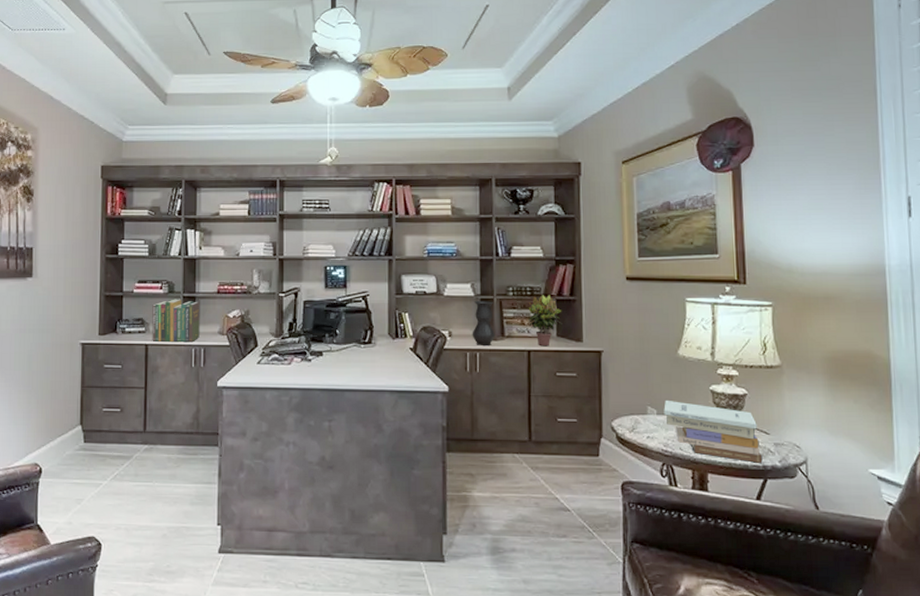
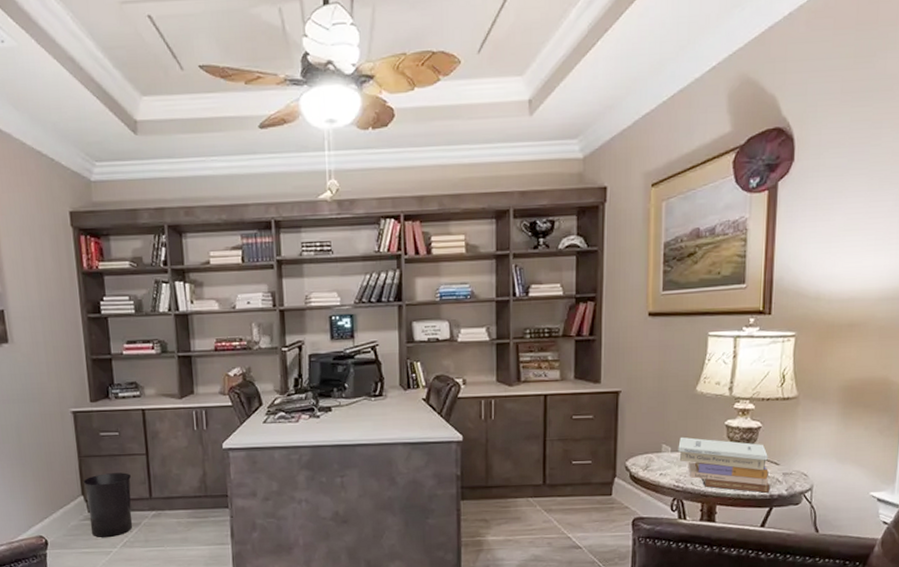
waste bin: none [83,405,129,469] -> present [83,472,133,537]
books: present [152,299,200,343] -> none [145,359,200,406]
vase: present [472,300,495,345] -> none [487,344,511,392]
potted plant: present [527,295,562,347] -> none [544,336,581,390]

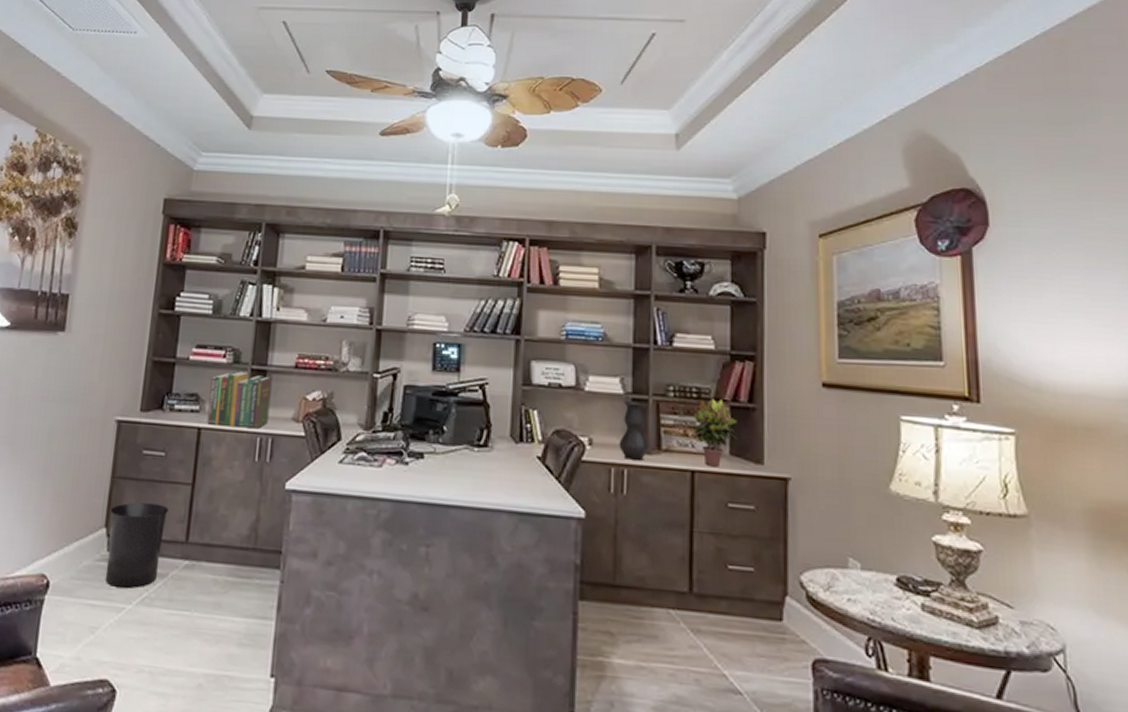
books: none [145,359,200,406] -> present [207,371,272,430]
vase: none [487,344,511,392] -> present [619,400,650,460]
potted plant: none [544,336,581,390] -> present [692,399,738,467]
books: present [678,436,770,493] -> none [870,550,1005,647]

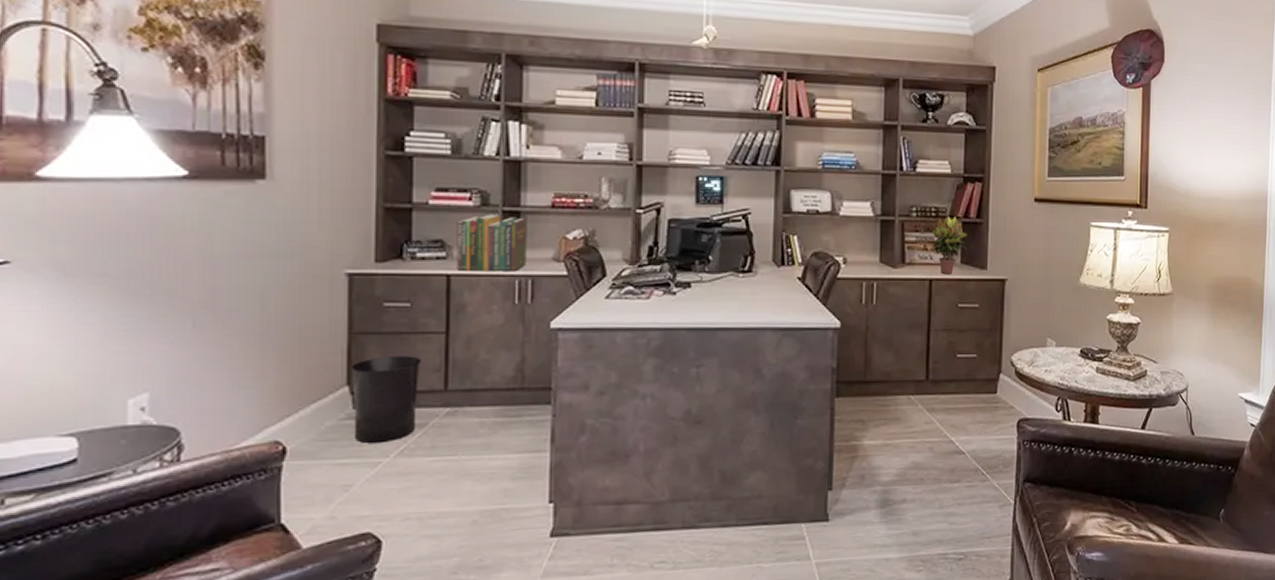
vase: present [619,400,650,460] -> none [869,221,896,274]

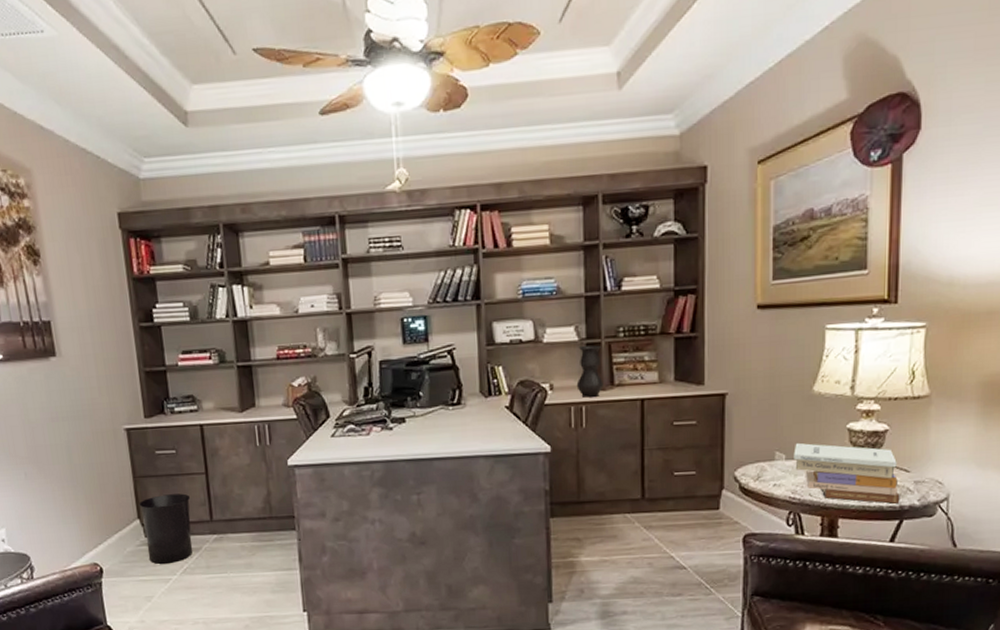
books: present [456,214,527,272] -> none [202,369,262,421]
vase: none [869,221,896,274] -> present [576,345,604,397]
potted plant: present [930,216,968,275] -> none [641,333,681,394]
books: none [1062,330,1150,392] -> present [793,442,900,504]

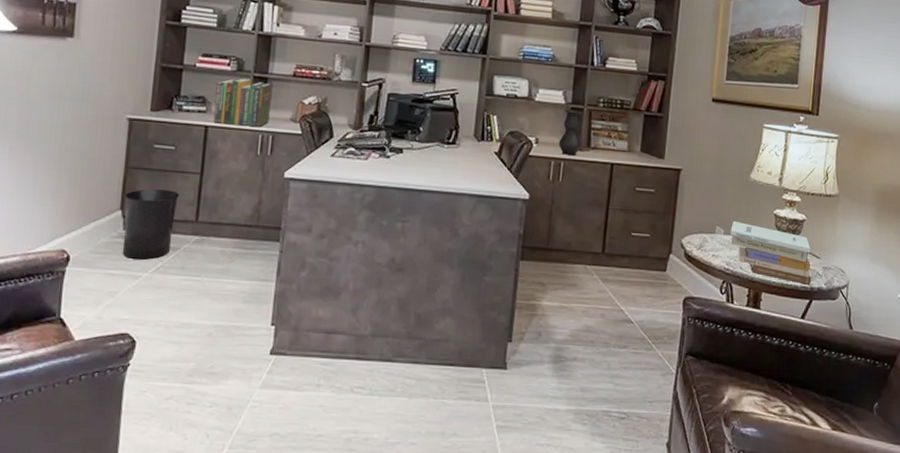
books: none [202,369,262,421] -> present [213,78,273,128]

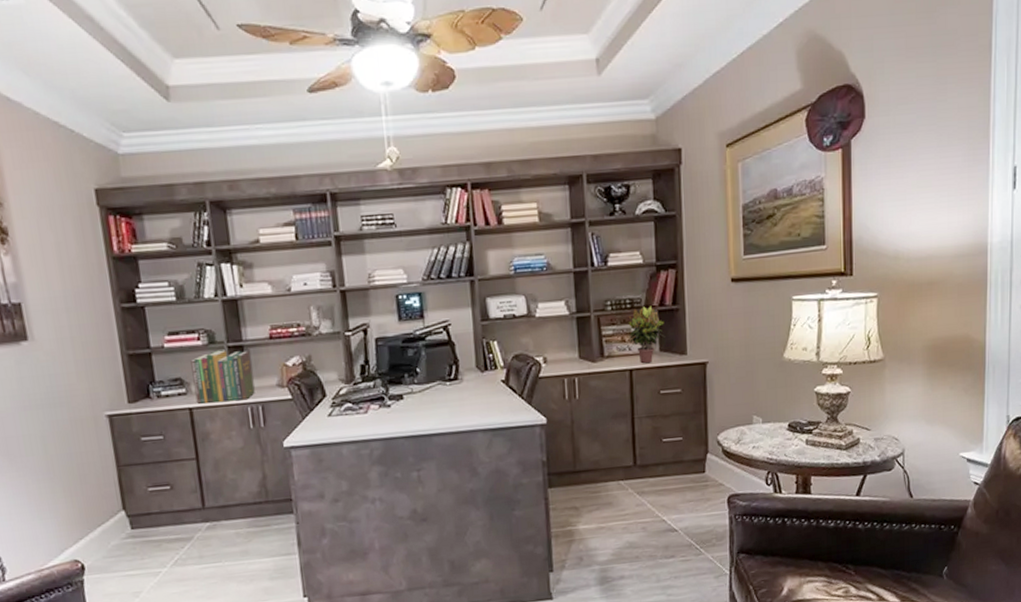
waste bin: present [122,189,180,260] -> none [123,481,184,557]
vase: present [558,109,584,155] -> none [568,318,594,369]
potted plant: none [614,109,649,161] -> present [628,306,665,364]
books: present [730,220,812,285] -> none [769,406,863,460]

